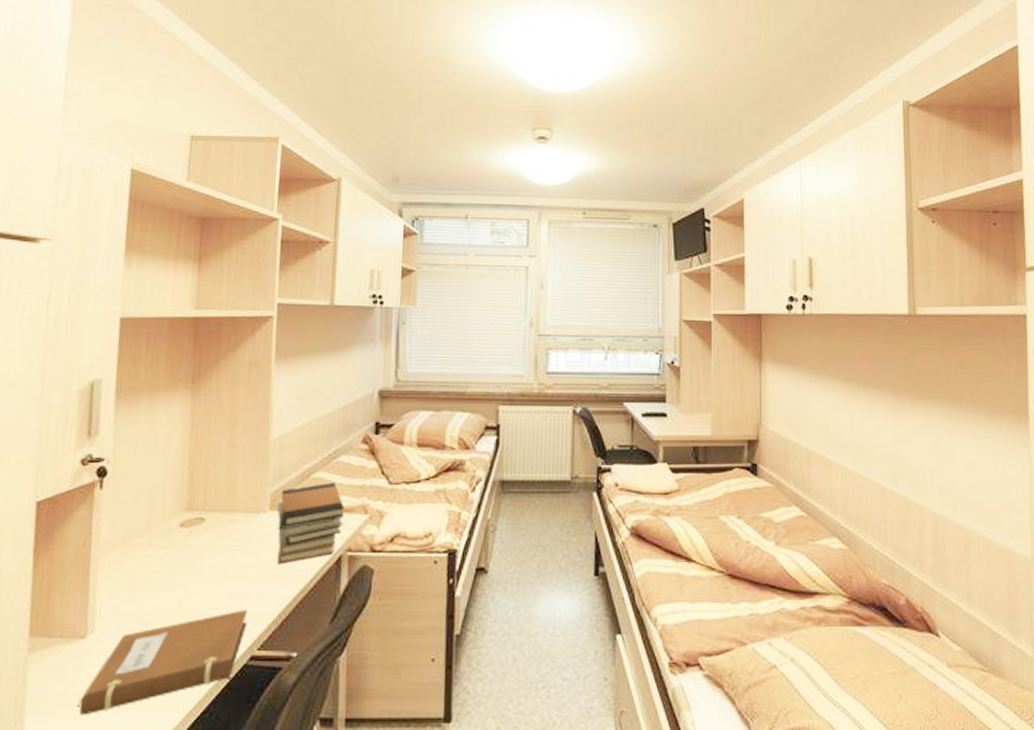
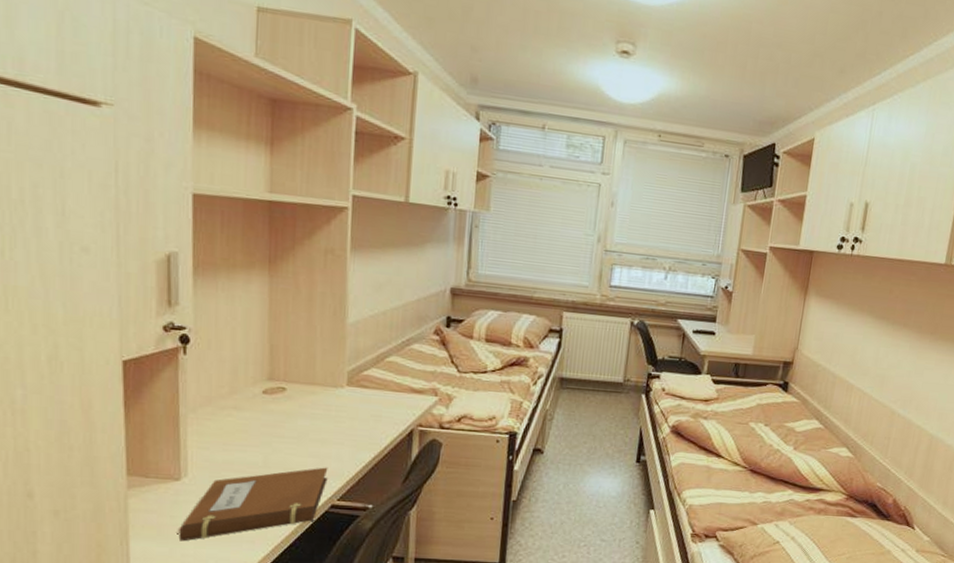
book stack: present [277,483,345,565] -> none [354,366,416,433]

